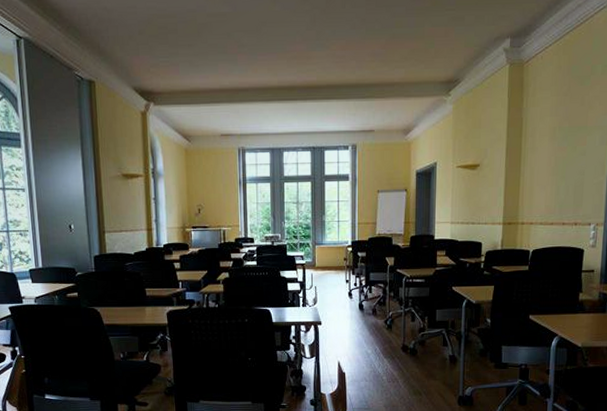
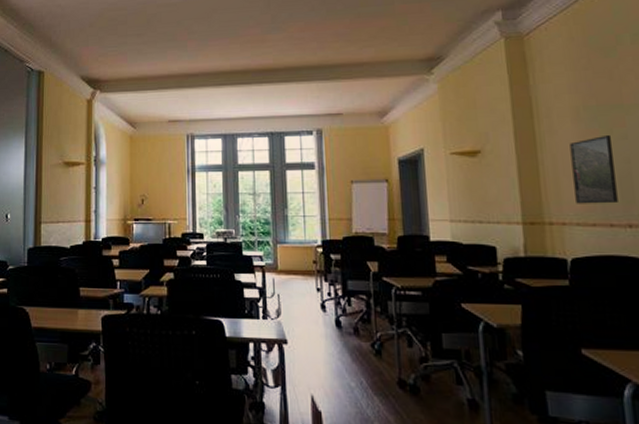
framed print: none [542,151,575,208] -> present [569,134,618,204]

